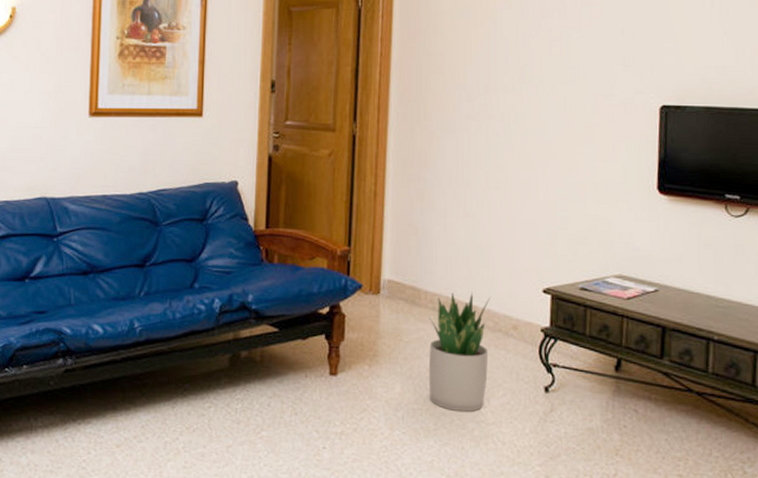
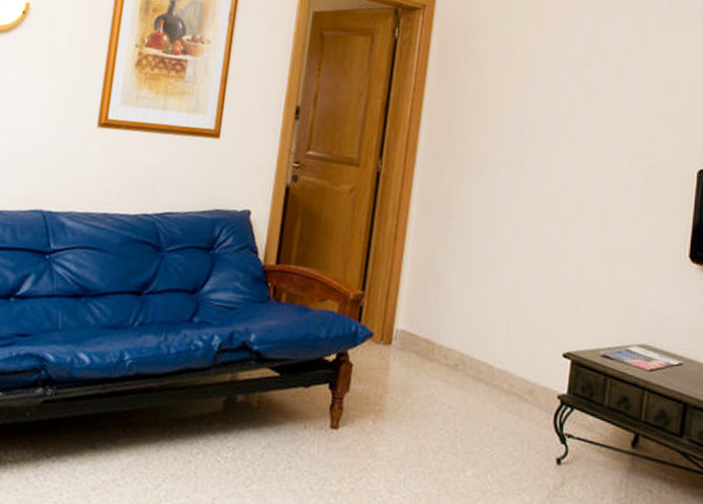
planter: present [428,292,490,413] -> none [435,349,507,480]

